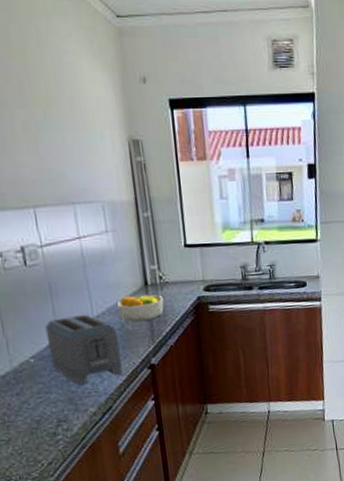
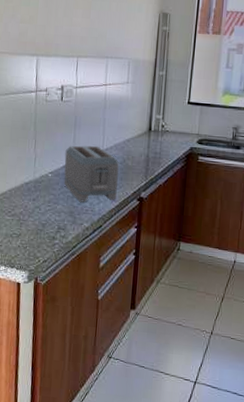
fruit bowl: present [117,294,164,323] -> none [123,137,162,160]

